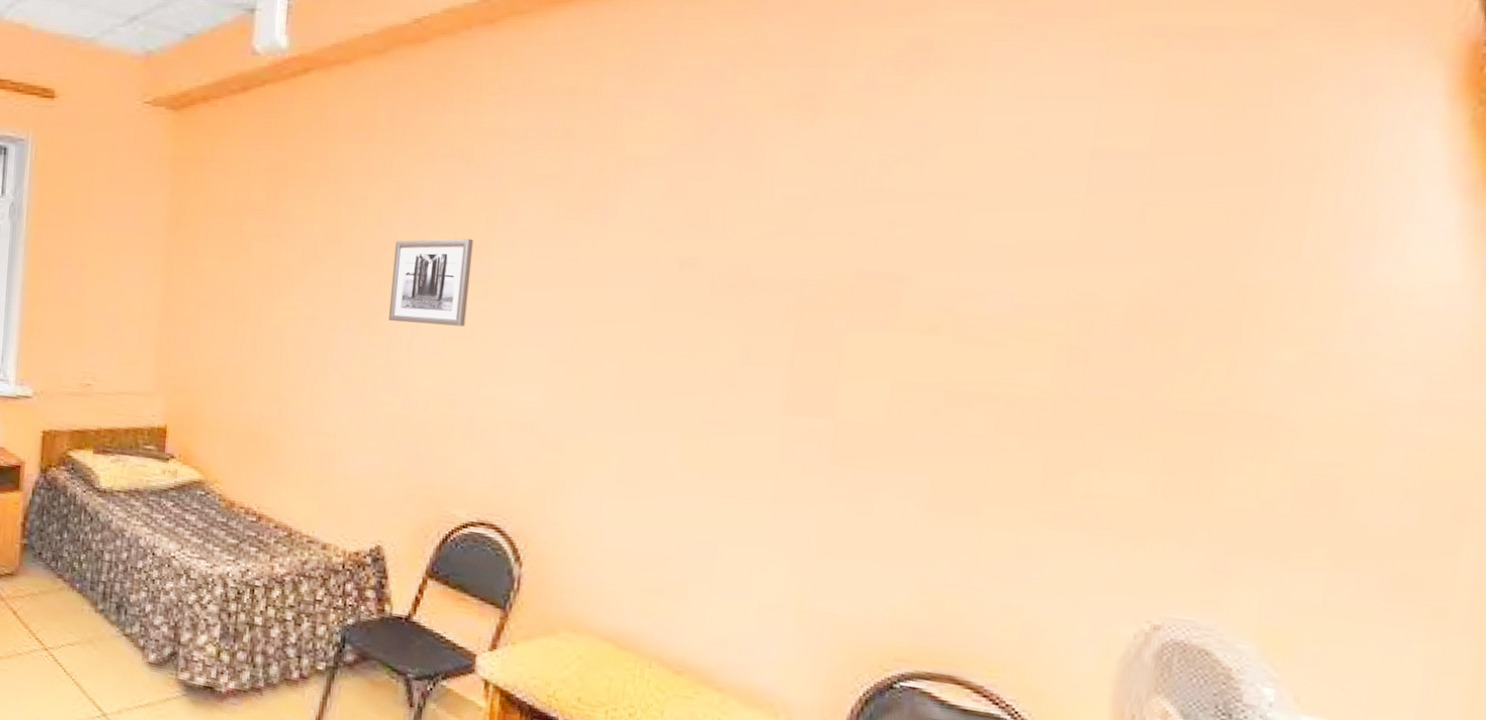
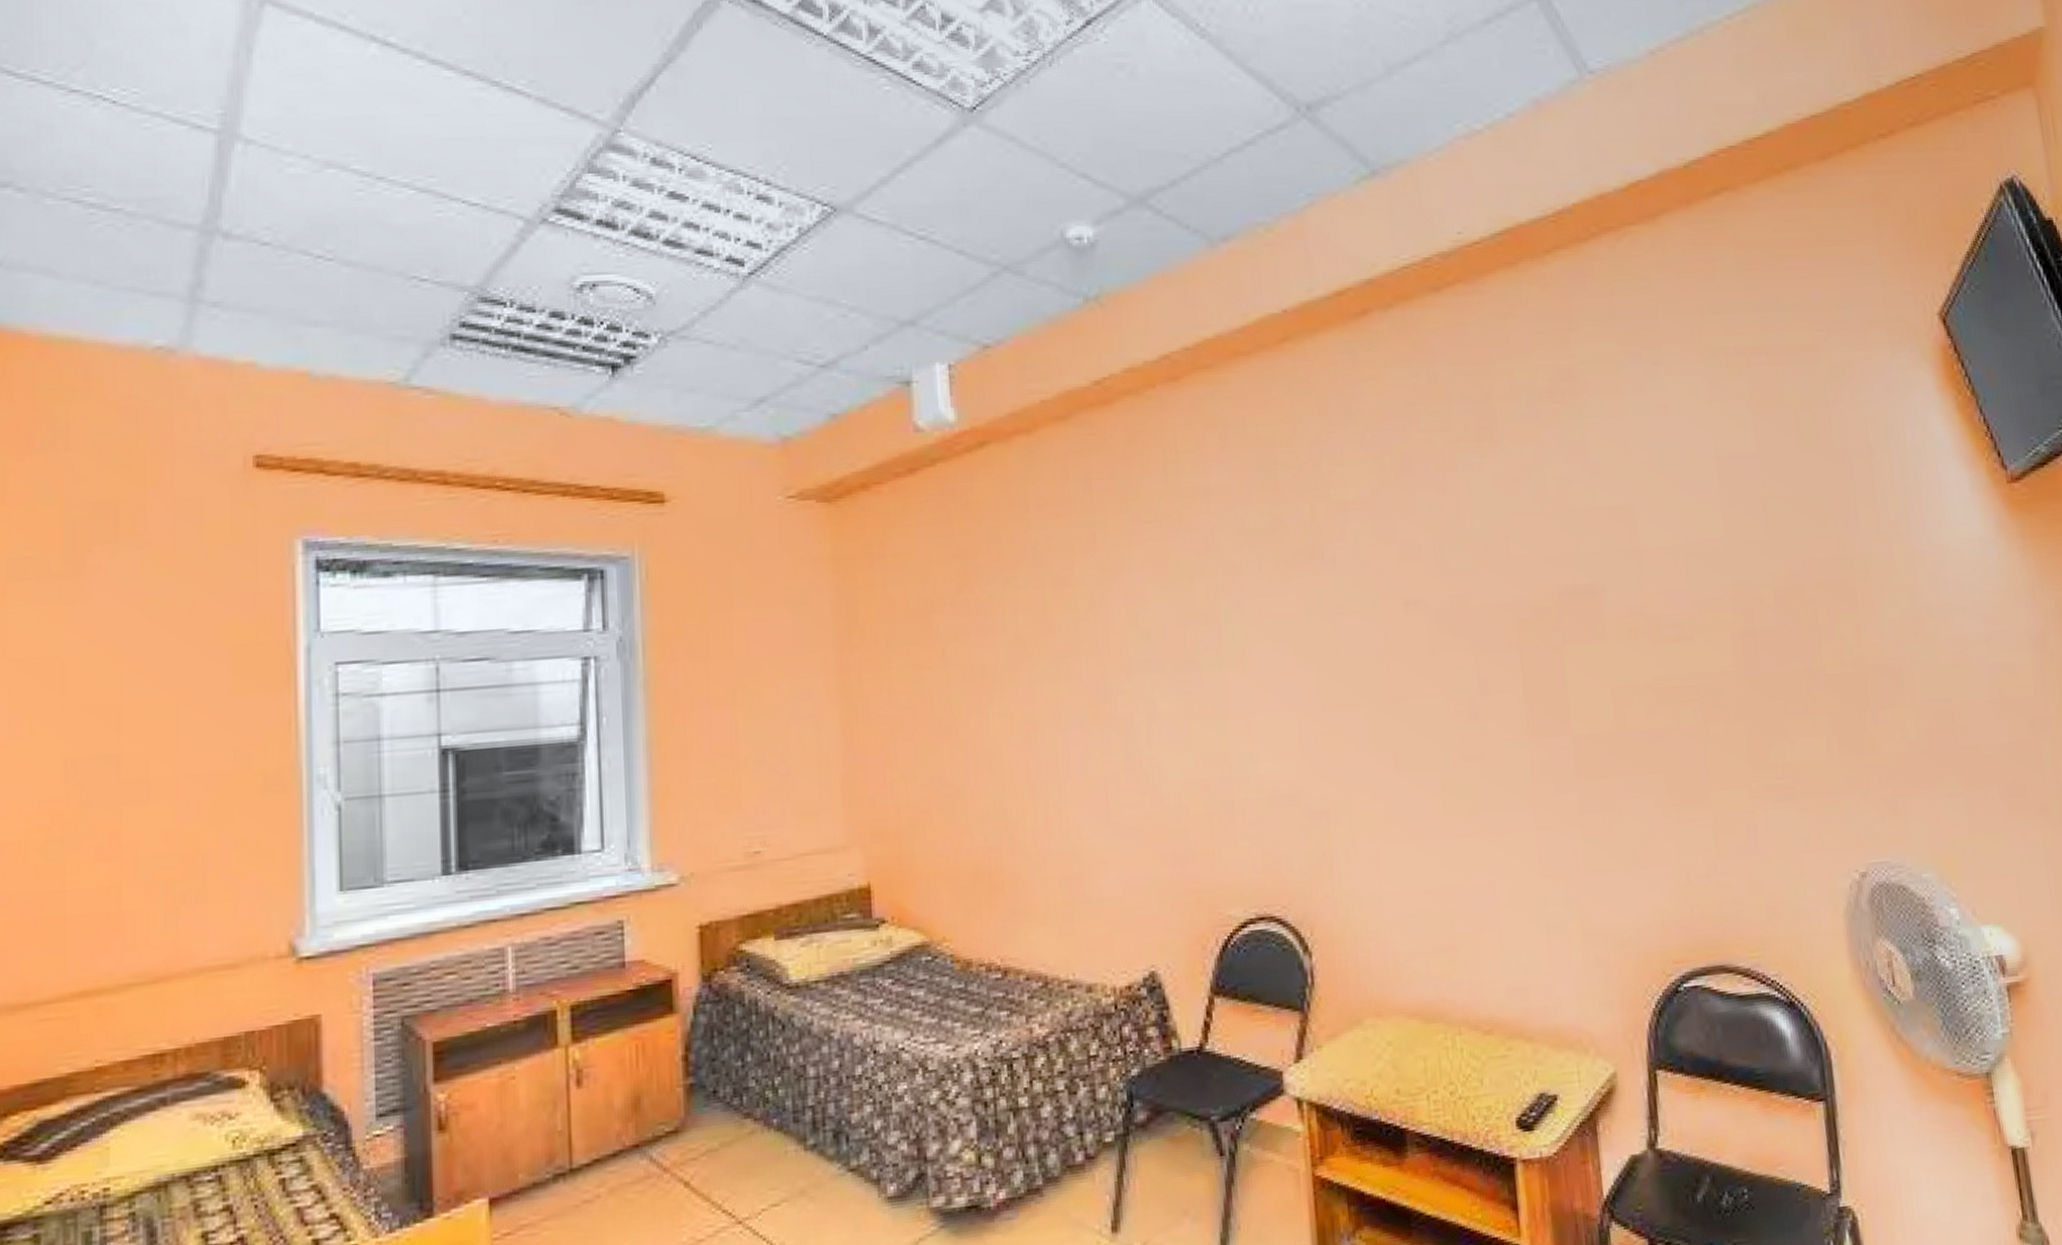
wall art: present [389,238,474,327] -> none [1113,606,1205,709]

